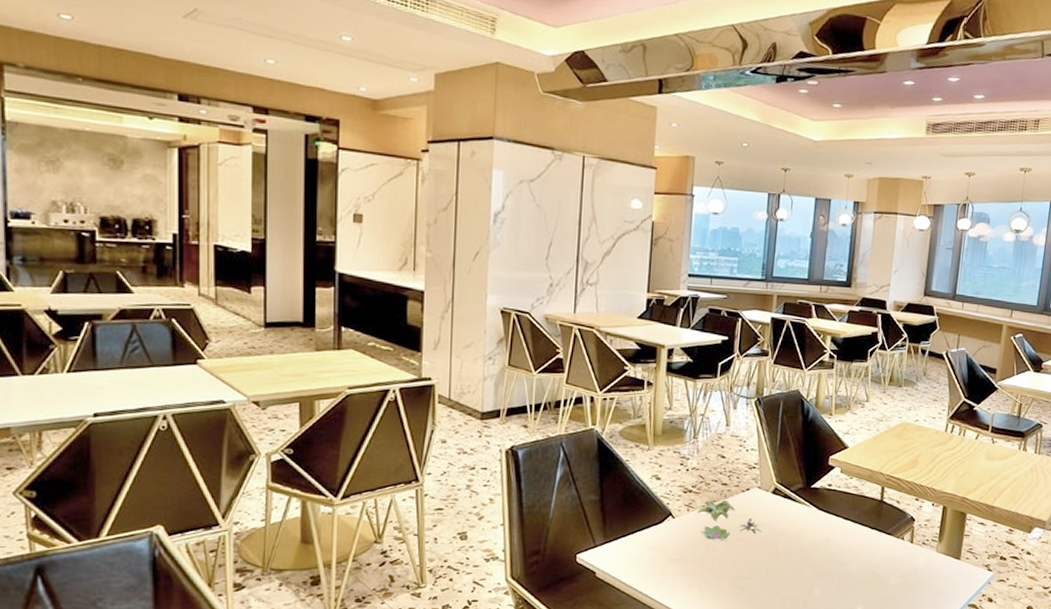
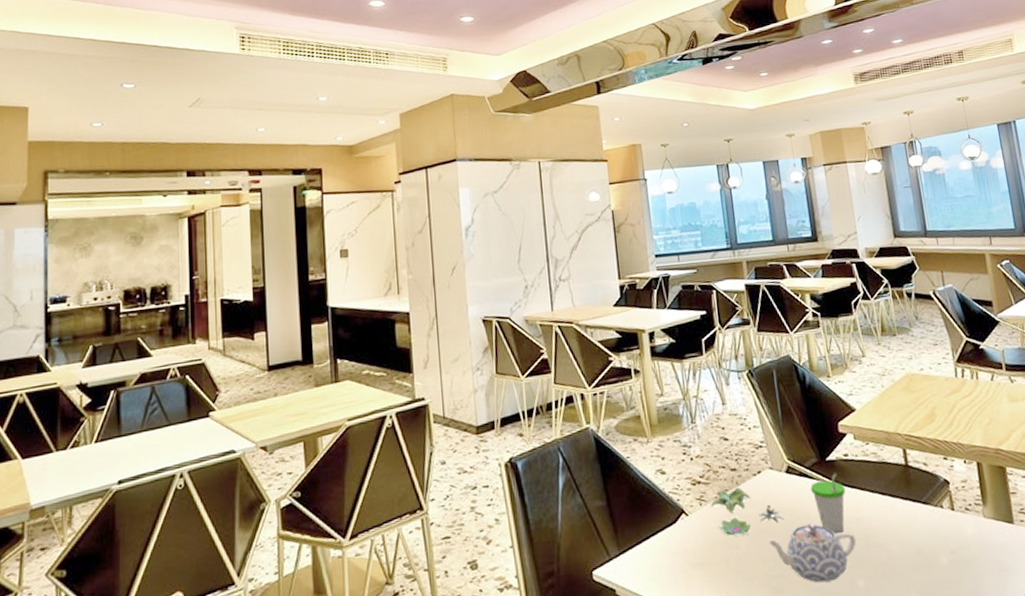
teapot: none [743,538,822,587] -> present [768,522,856,583]
cup: none [791,499,822,550] -> present [810,473,846,535]

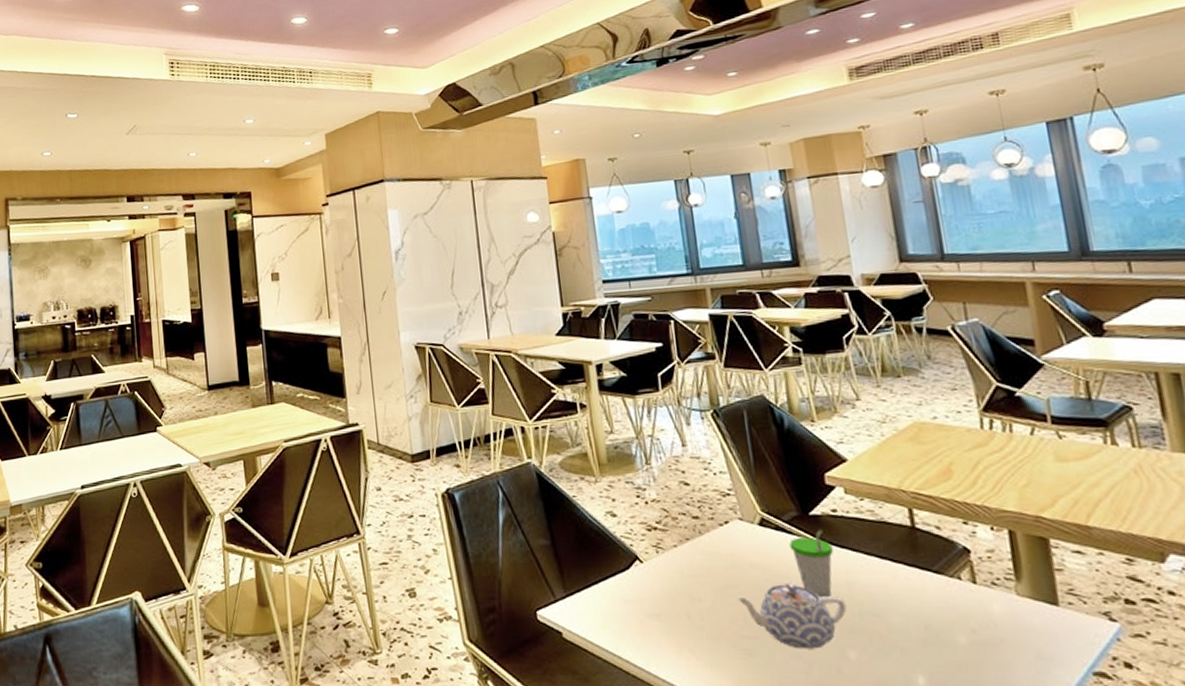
flower: present [711,487,784,536] -> none [669,536,757,589]

